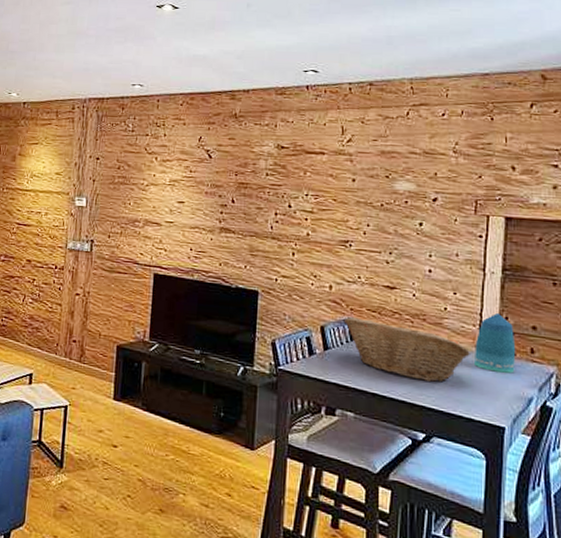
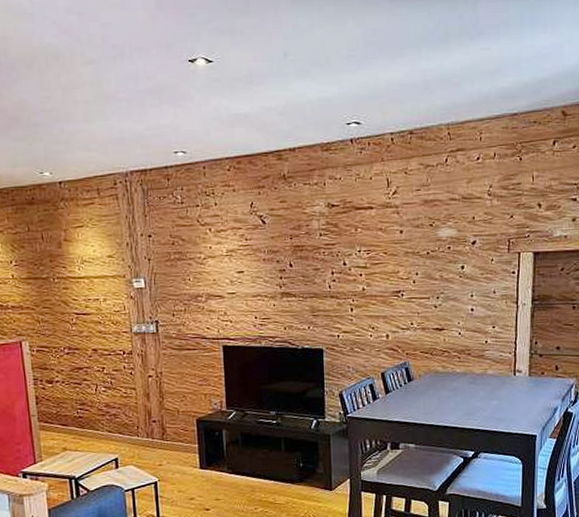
fruit basket: present [343,317,472,383] -> none [400,361,509,407]
vase: present [475,312,516,373] -> none [511,339,544,390]

